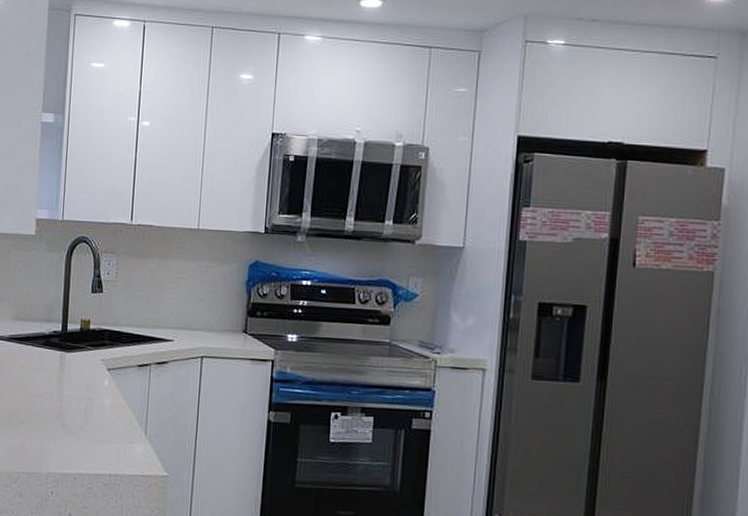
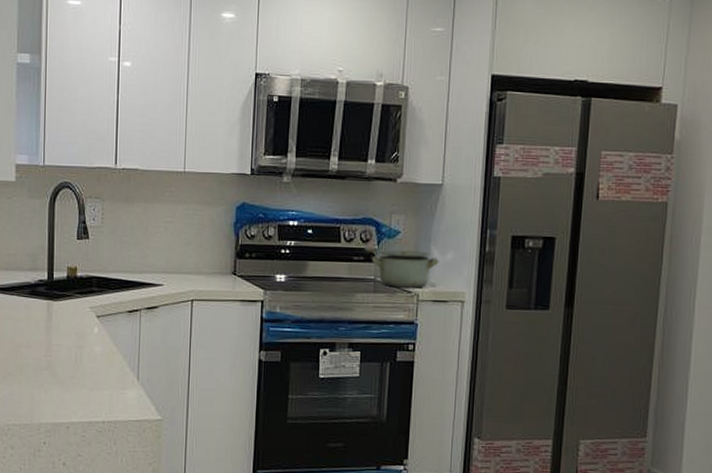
saucepan: none [386,313,459,354] -> present [371,250,439,288]

